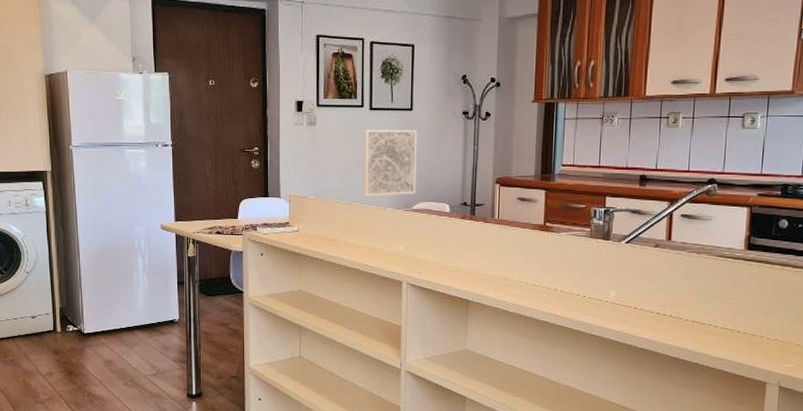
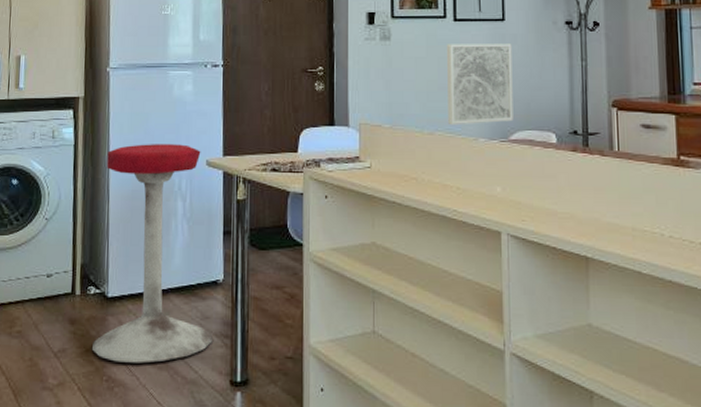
stool: none [74,211,172,383] -> present [92,144,213,364]

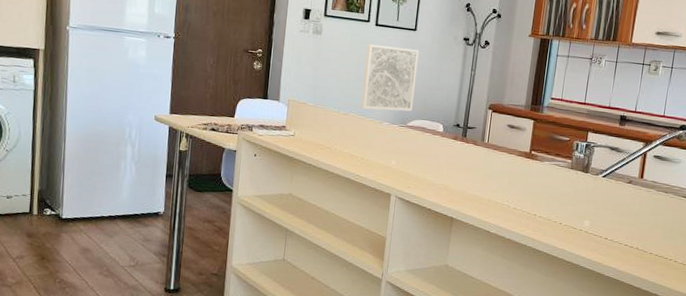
stool: present [92,144,213,364] -> none [47,96,152,271]

